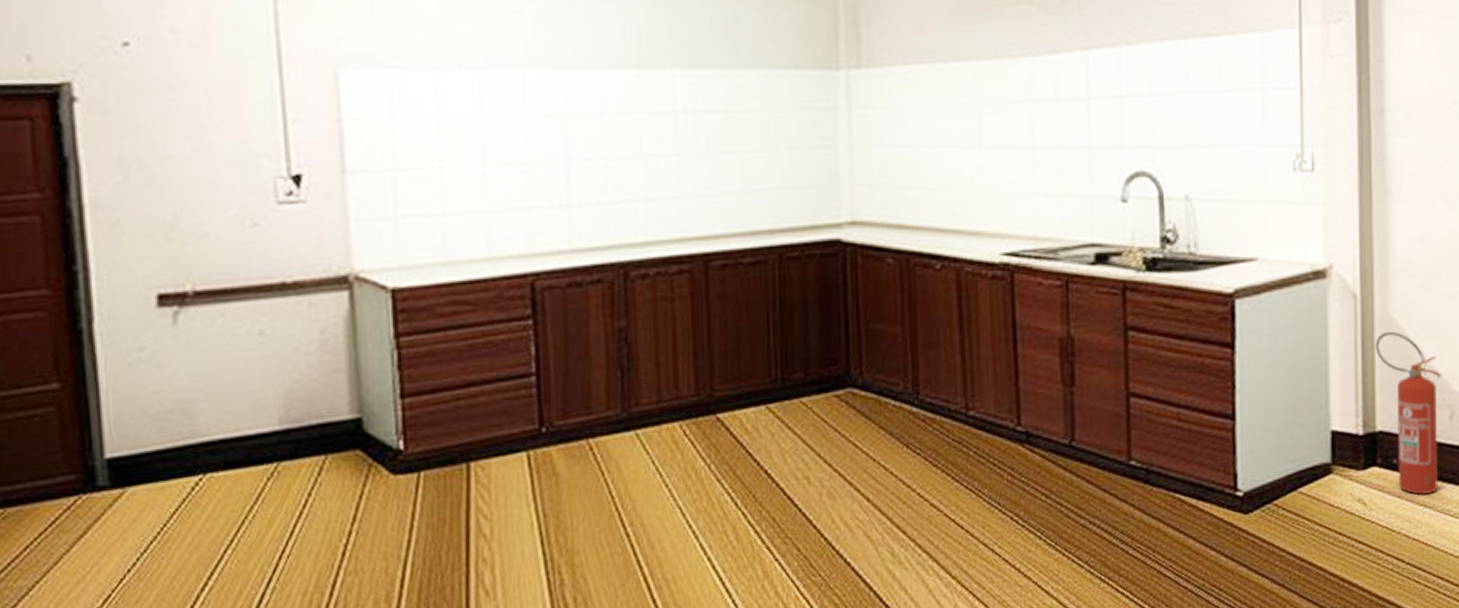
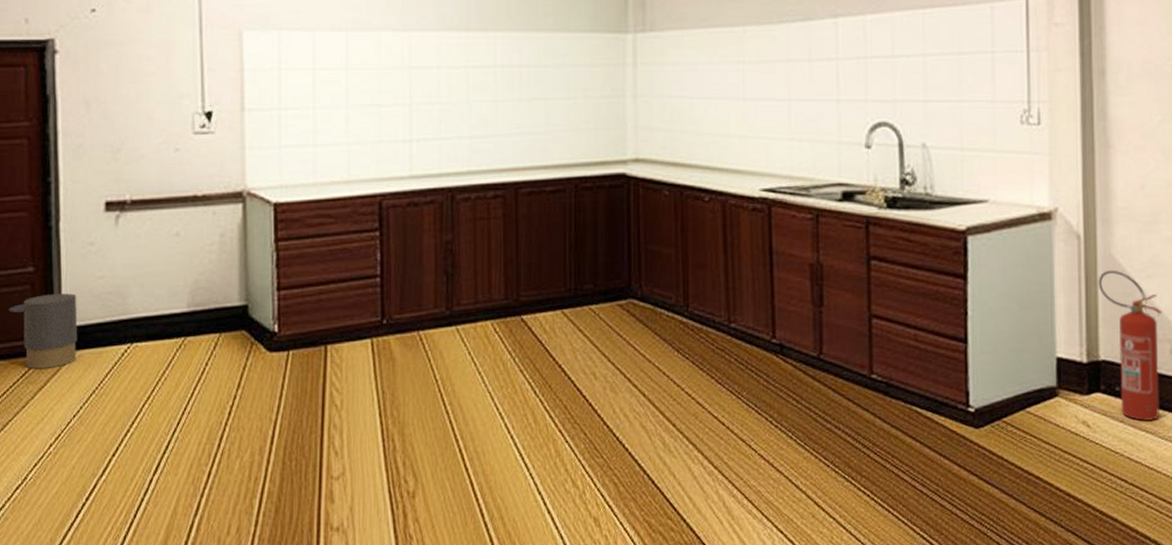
trash can: none [26,414,128,515] -> present [8,293,78,370]

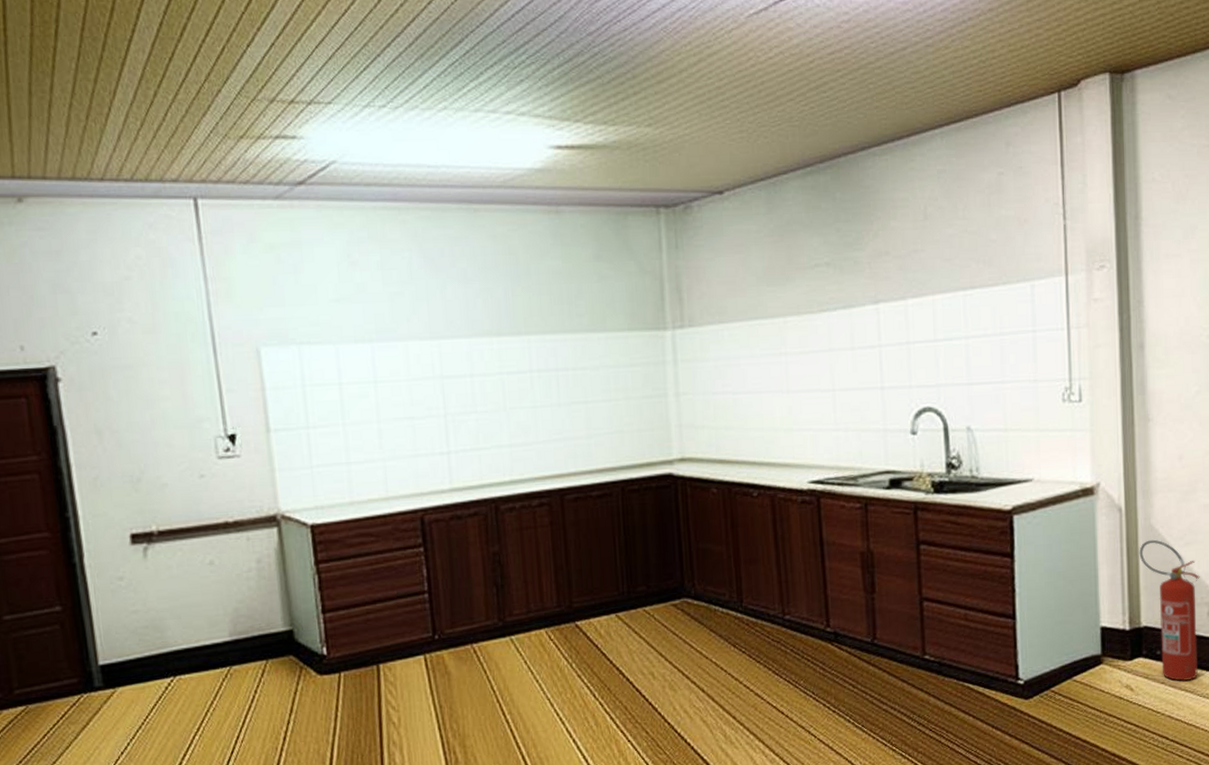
trash can: present [8,293,78,370] -> none [39,630,118,710]

